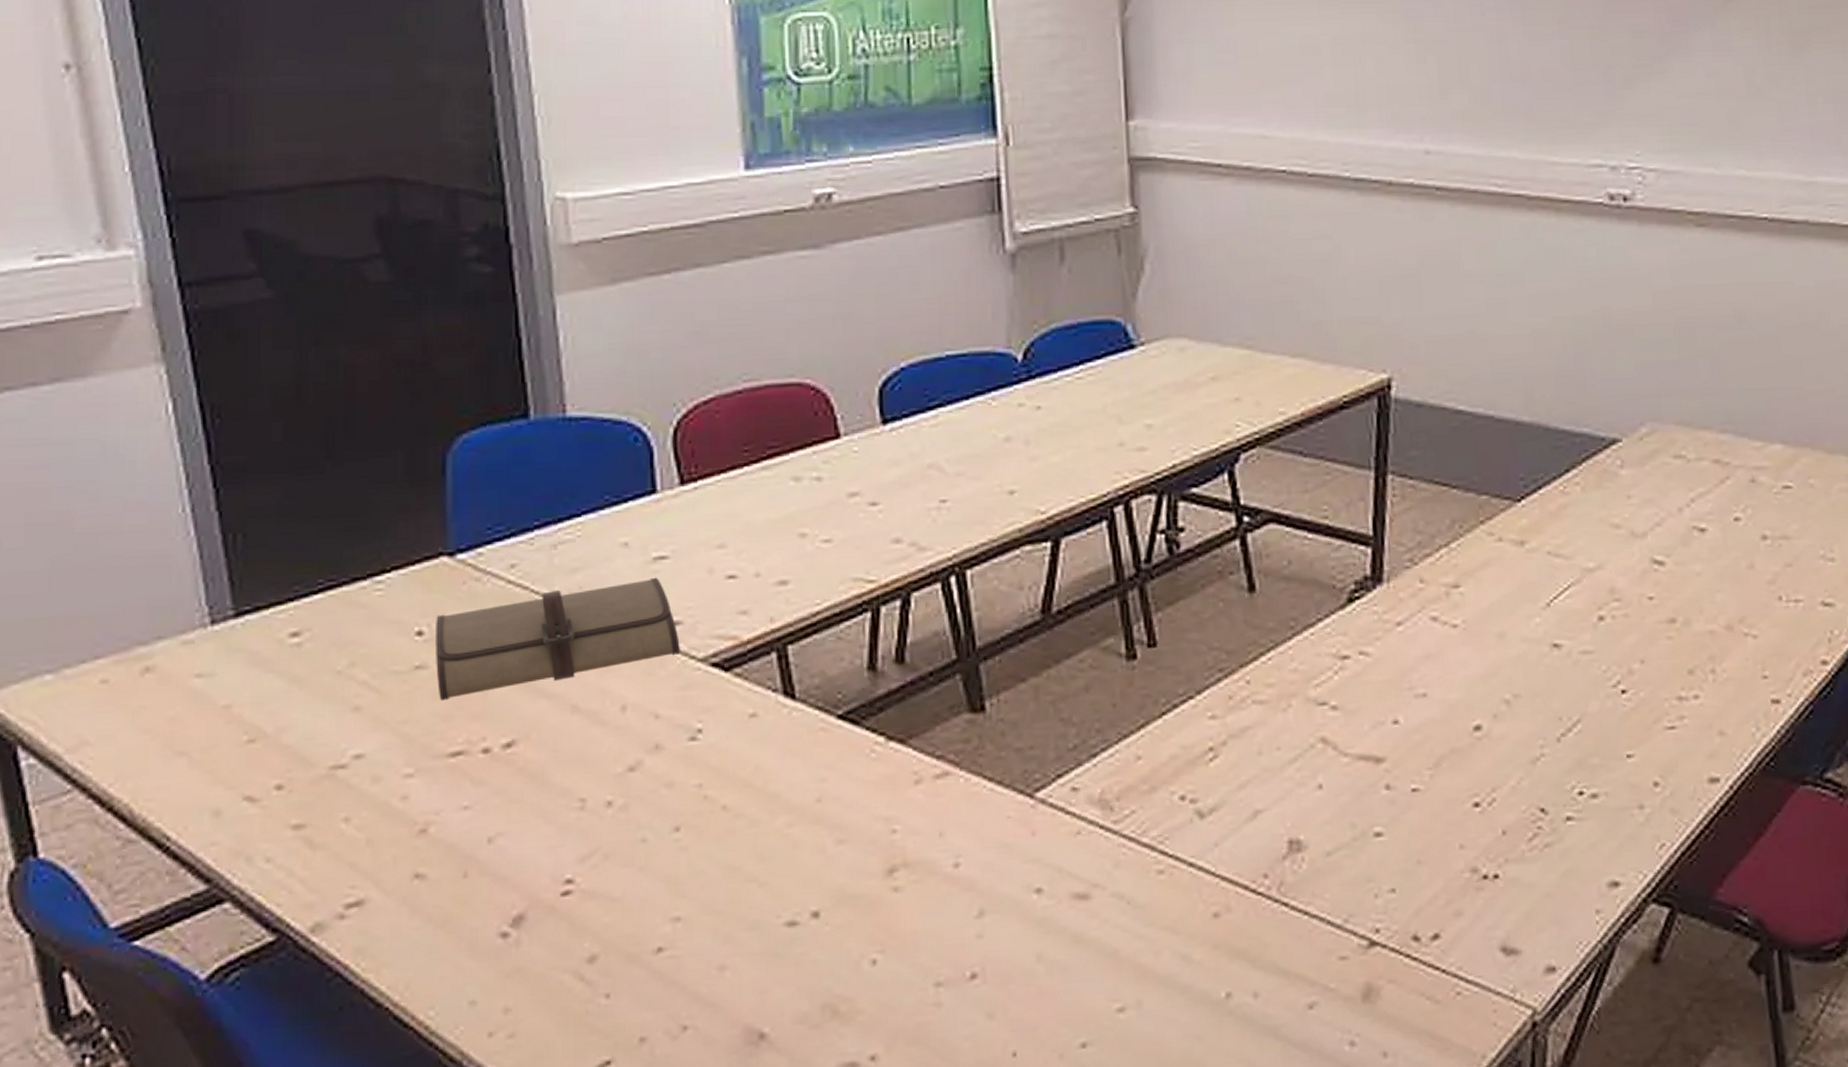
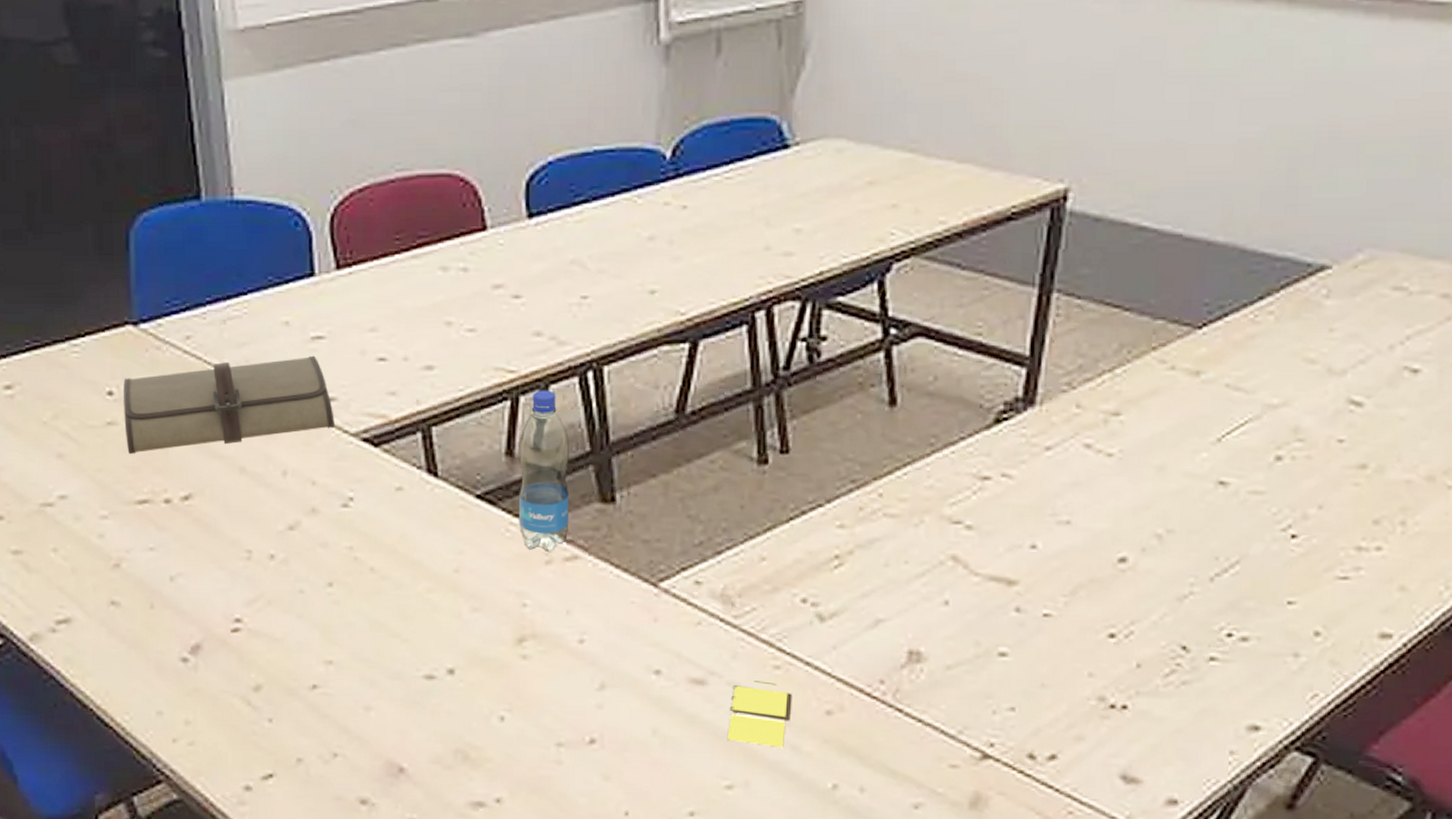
bottle: none [881,598,938,772] -> present [518,390,570,553]
sticky notes: none [1115,888,1179,960] -> present [727,681,792,748]

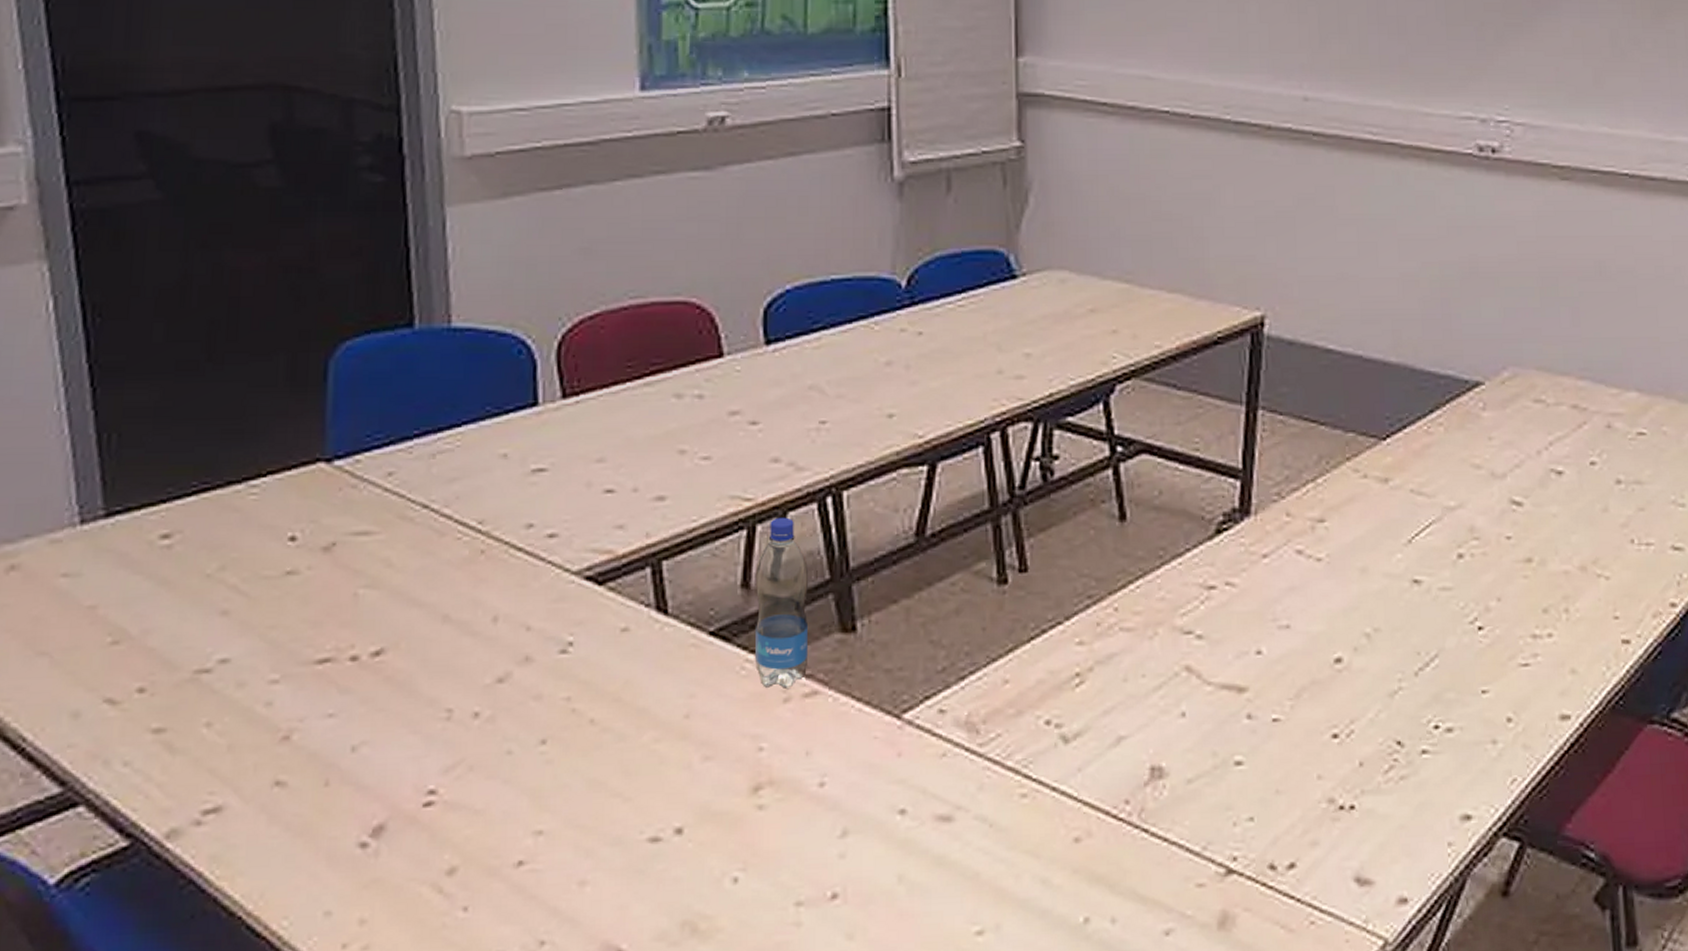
tool roll: present [123,355,334,455] -> none [307,489,555,608]
sticky notes: present [727,681,792,748] -> none [976,812,1040,883]

